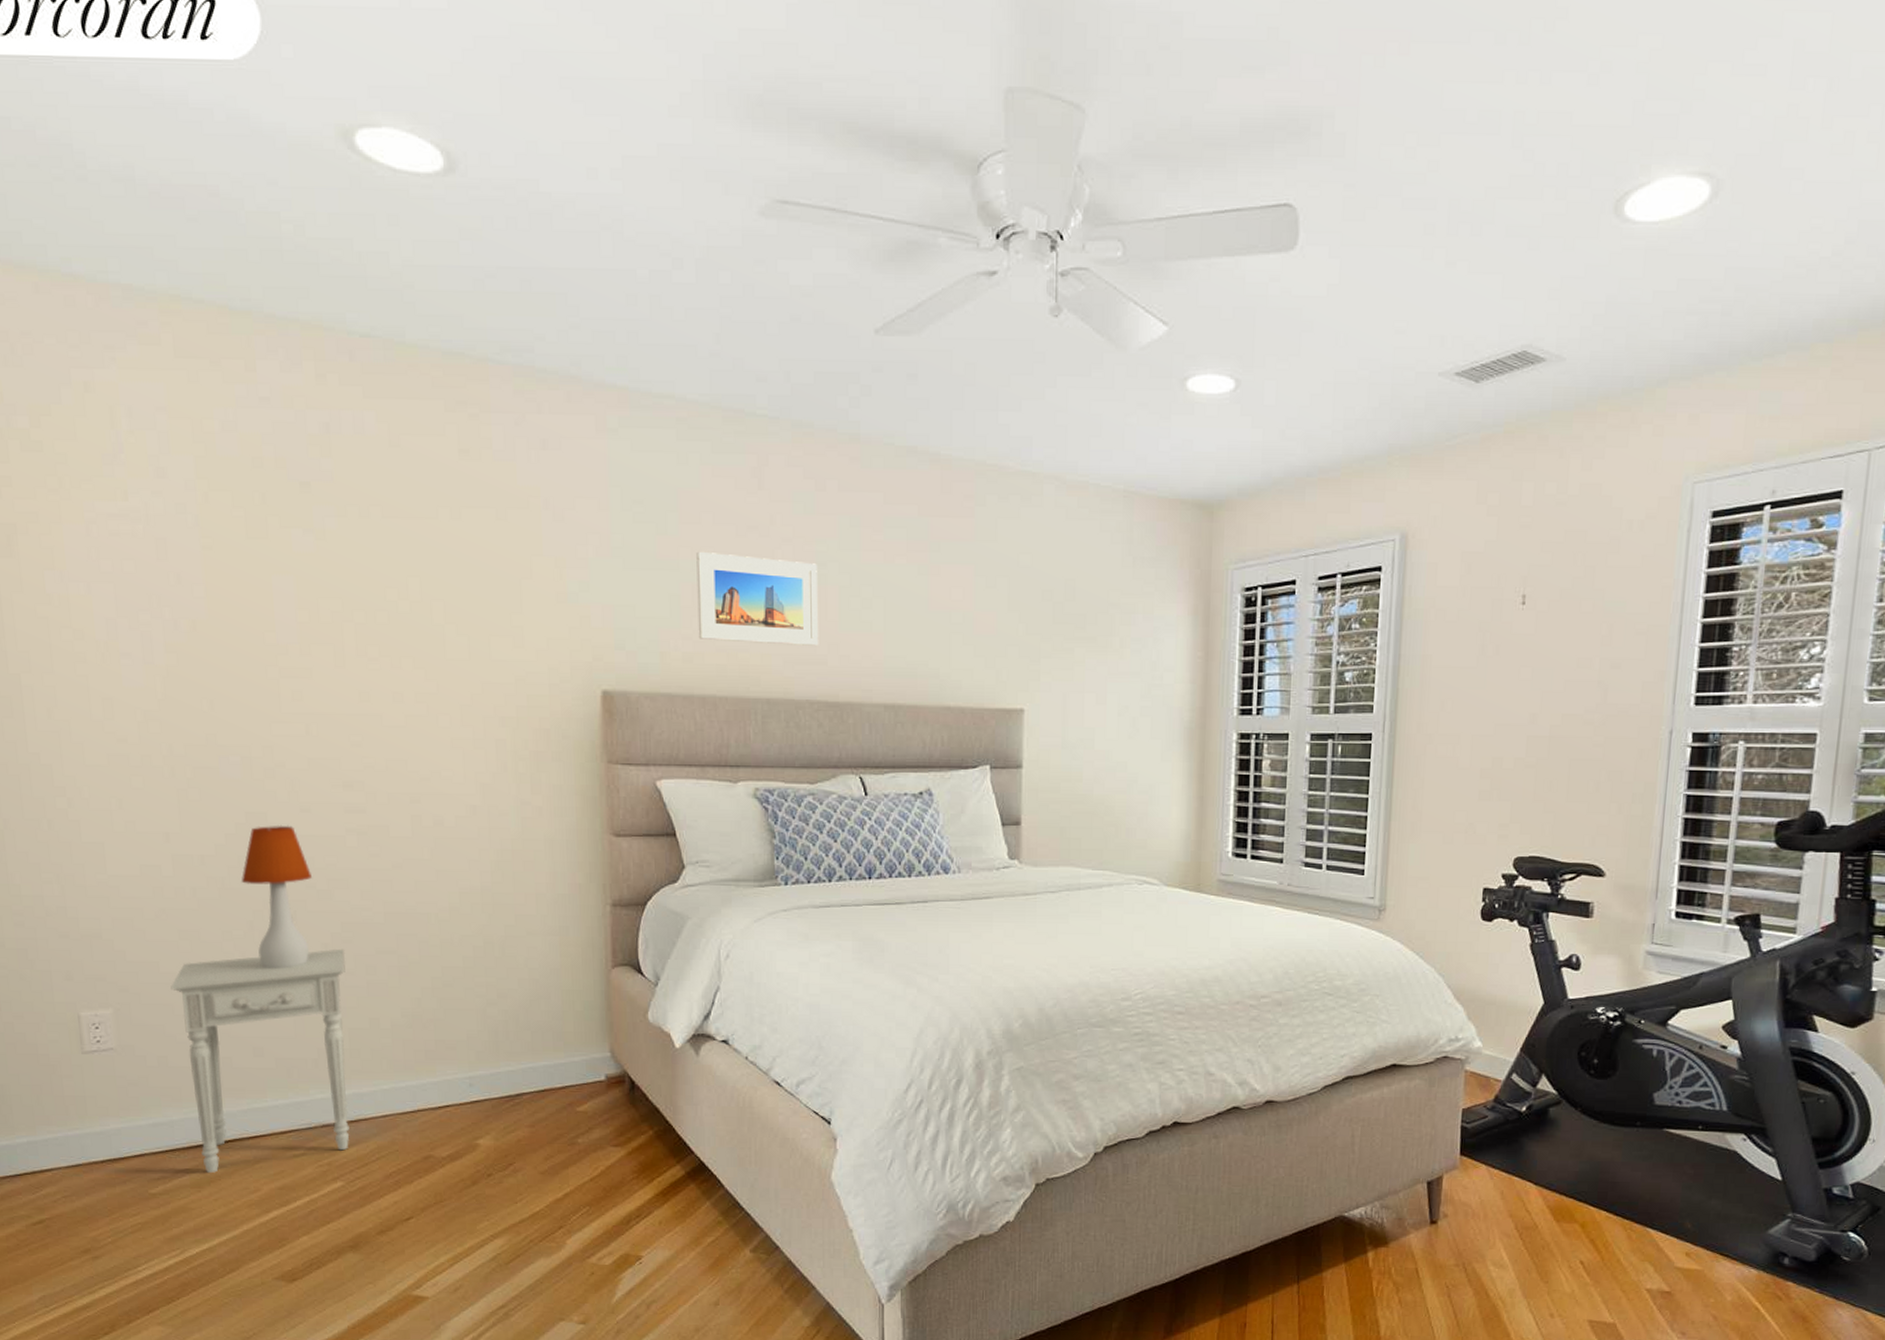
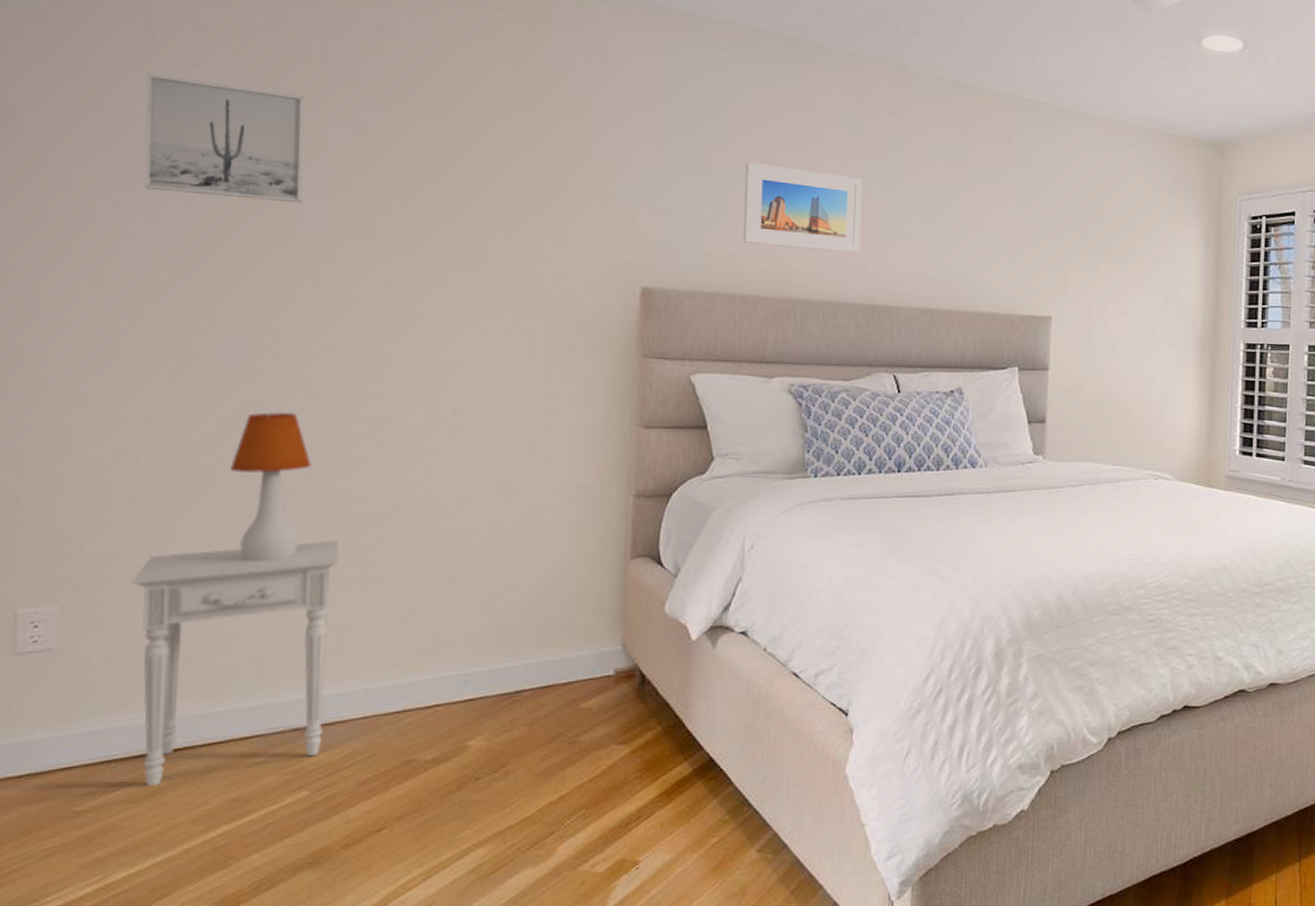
wall art: none [120,488,274,615] -> present [144,73,305,203]

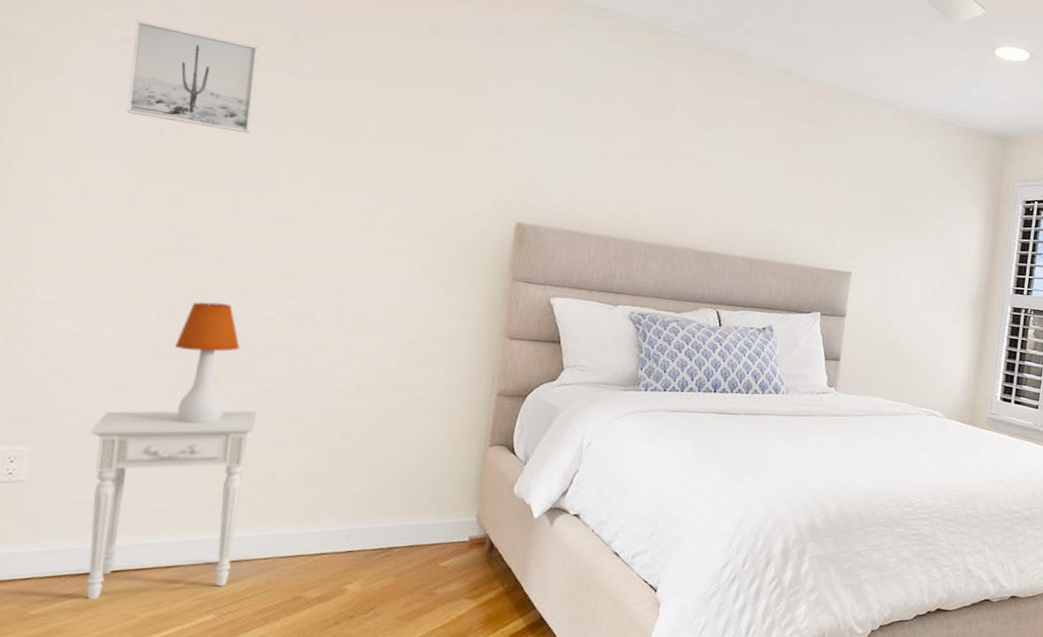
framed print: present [743,162,862,253] -> none [602,125,704,207]

